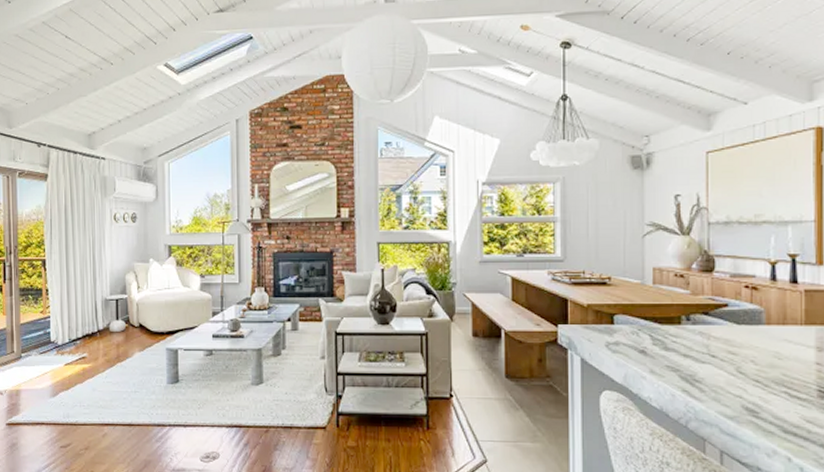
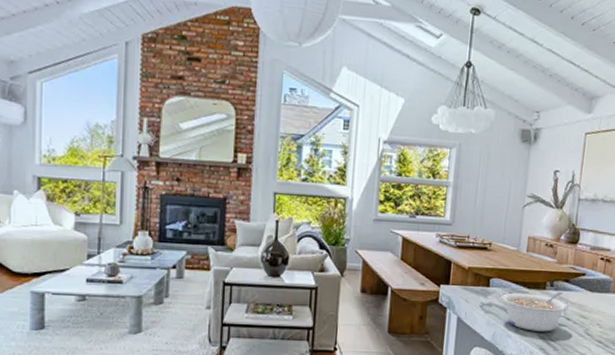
legume: none [628,325,711,372] -> present [501,291,569,332]

